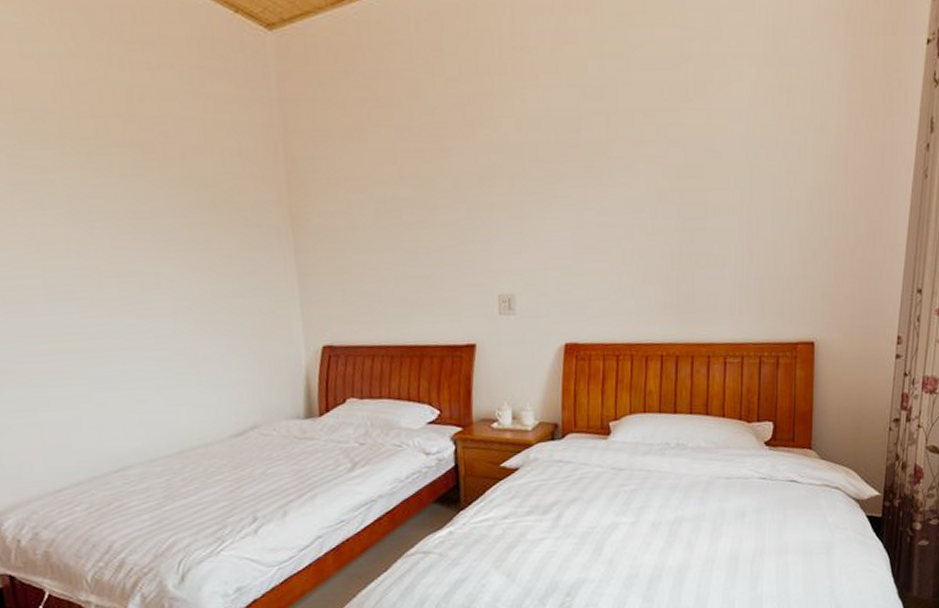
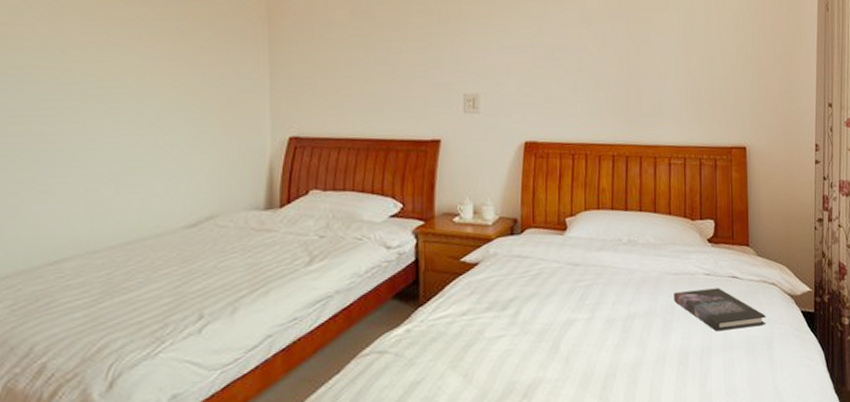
book: none [725,492,826,536] -> present [674,288,766,331]

